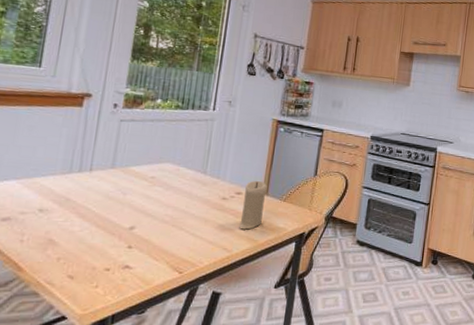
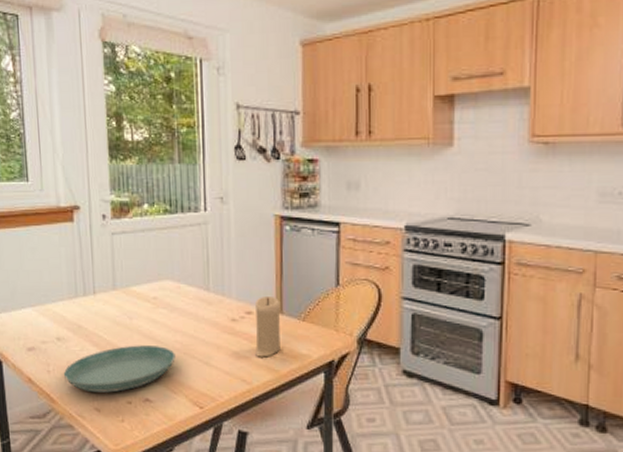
saucer: none [38,217,164,261] -> present [63,345,175,393]

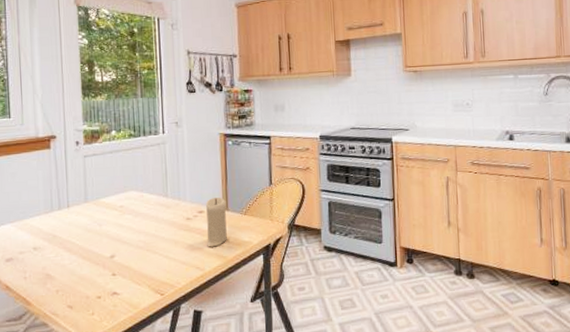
saucer: present [63,345,175,393] -> none [39,246,139,292]

